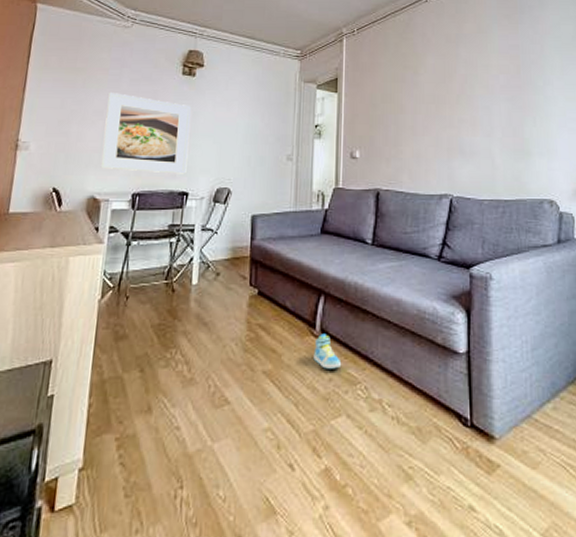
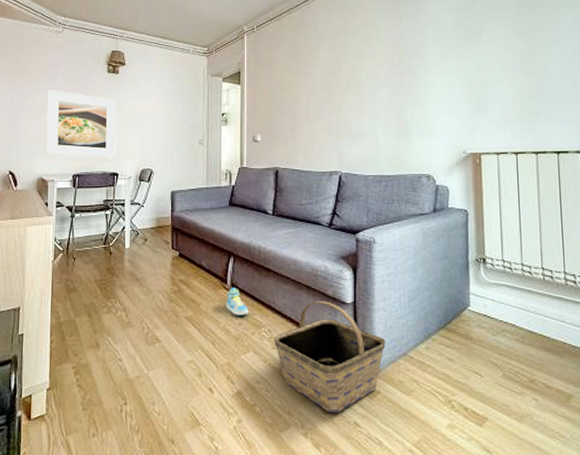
basket: none [372,350,506,493] -> present [274,301,386,412]

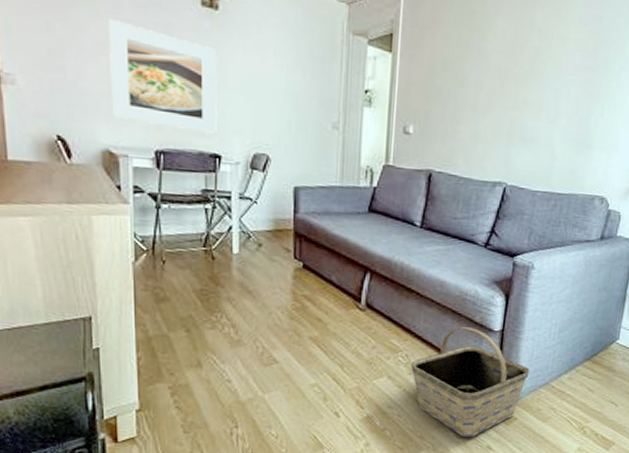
sneaker: present [226,287,249,315] -> none [358,307,385,339]

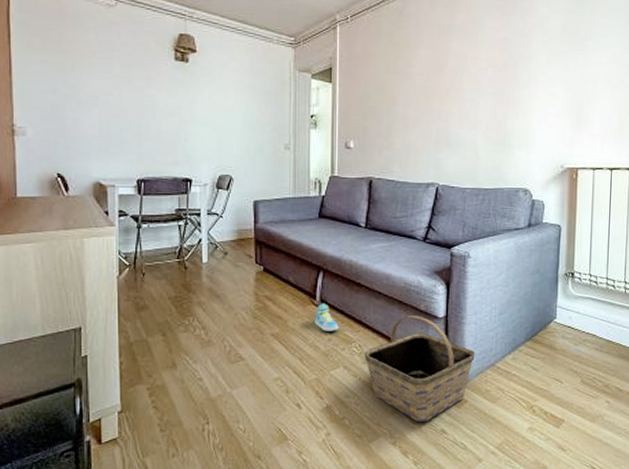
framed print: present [108,19,217,134] -> none [101,78,188,162]
sneaker: none [358,307,385,339] -> present [315,303,339,331]

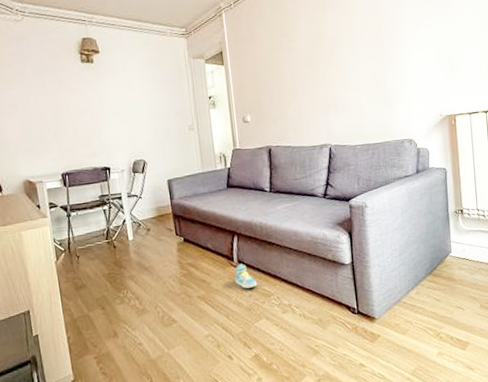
basket: present [365,316,475,422] -> none [283,265,382,359]

